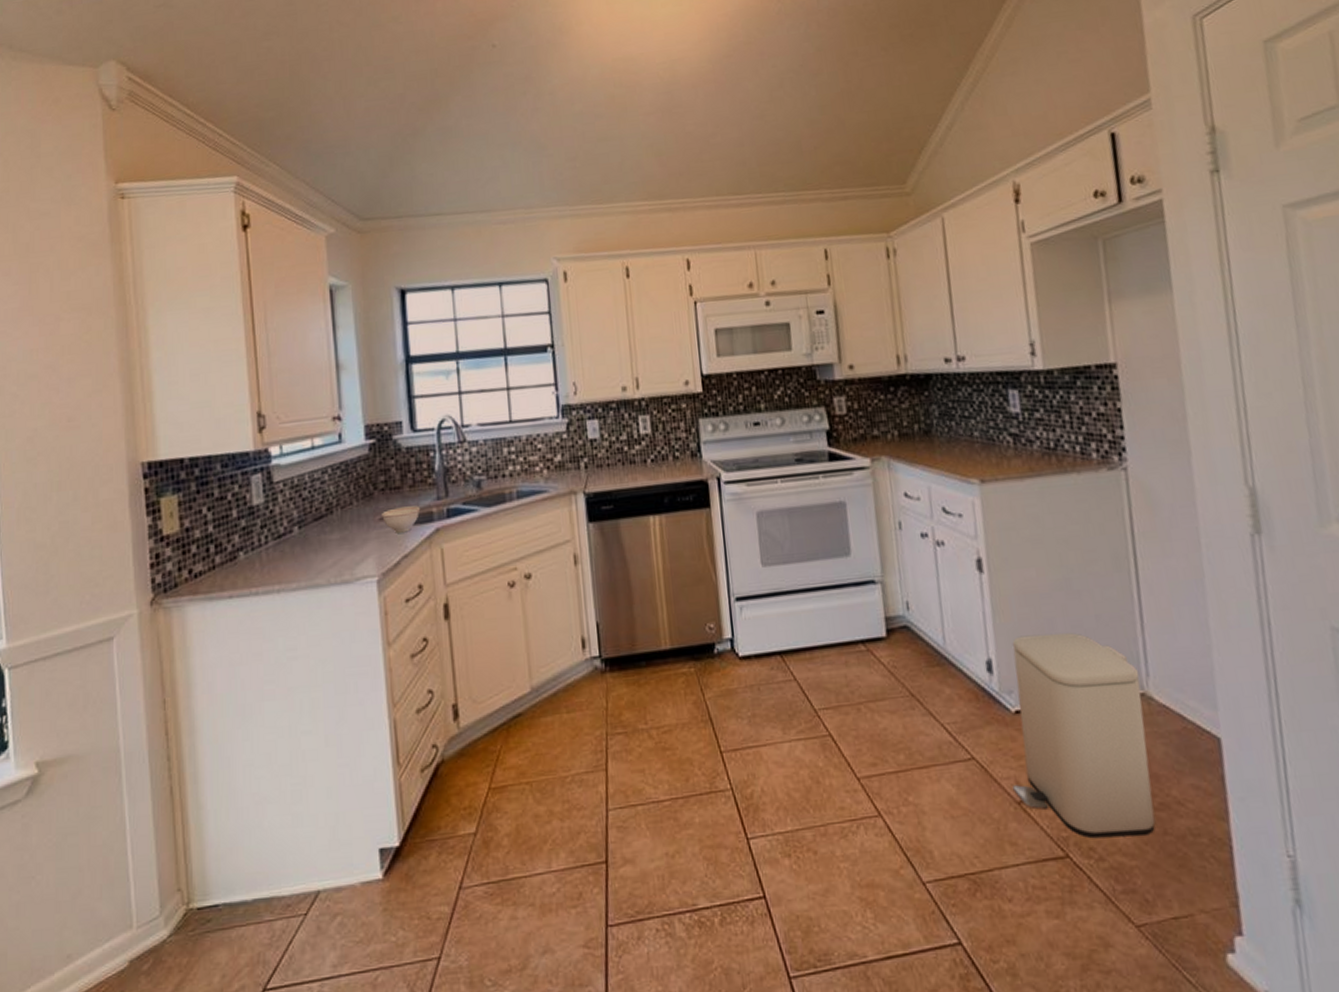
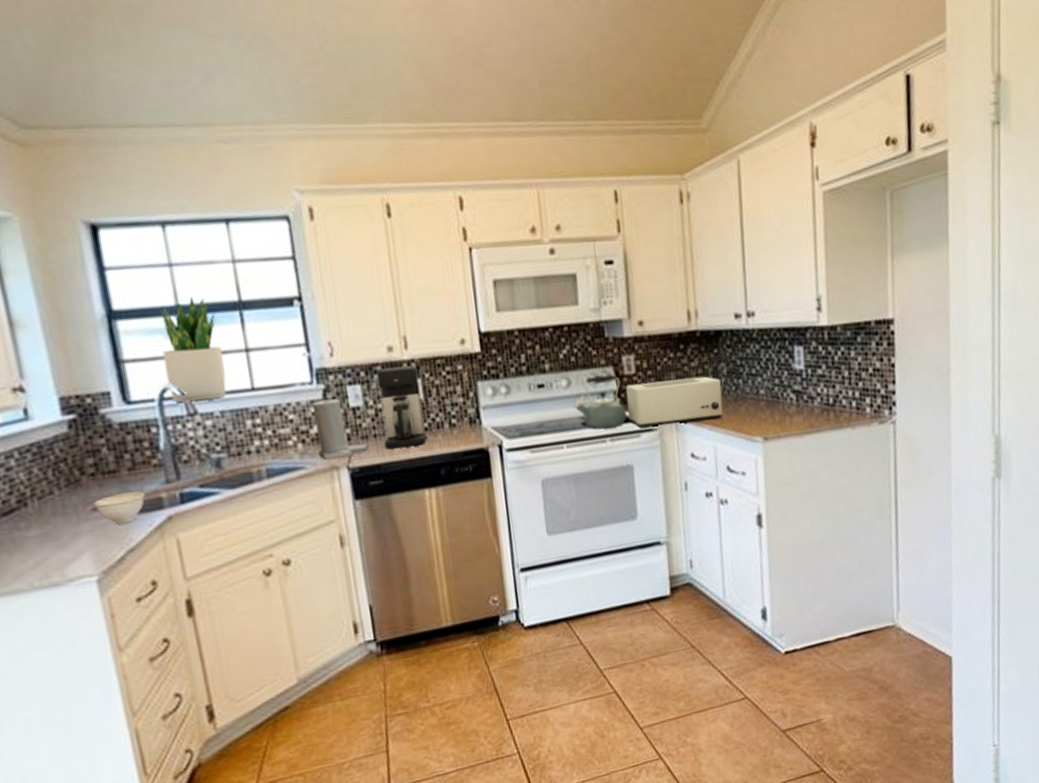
planter: none [444,345,490,432] -> present [160,297,227,403]
paper towel: none [557,431,603,485] -> present [312,398,369,460]
coffee maker: none [612,403,653,478] -> present [376,365,427,450]
kettle: none [787,414,840,466] -> present [573,374,628,430]
toaster: none [837,417,937,467] -> present [626,376,724,429]
pedal bin: present [1012,632,1156,839] -> none [779,577,895,753]

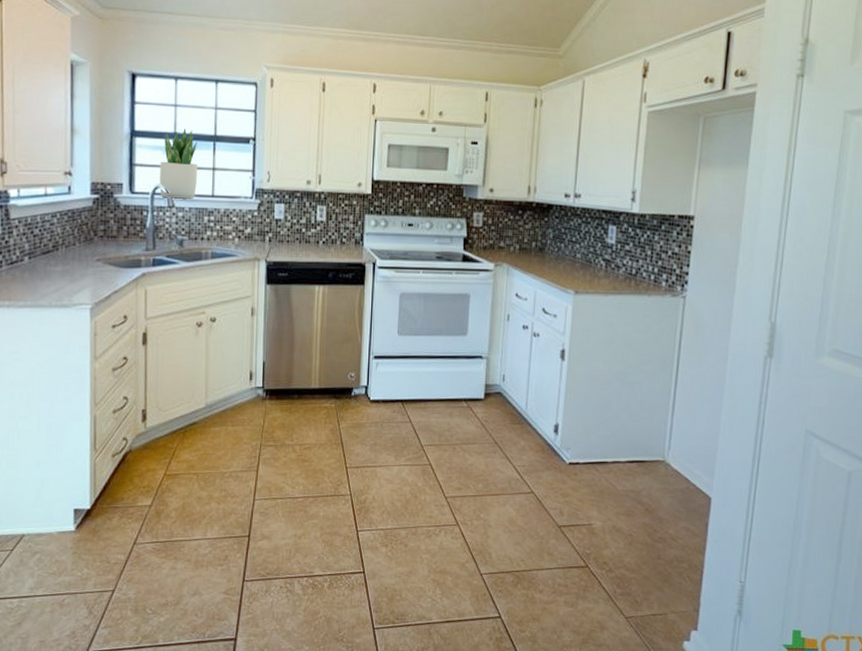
bowl: present [93,491,146,525] -> none [98,252,132,273]
paper towel: present [312,398,369,460] -> none [248,211,283,253]
coffee maker: present [376,365,427,450] -> none [293,196,325,253]
kettle: present [573,374,628,430] -> none [431,223,472,264]
toaster: present [626,376,724,429] -> none [471,235,548,271]

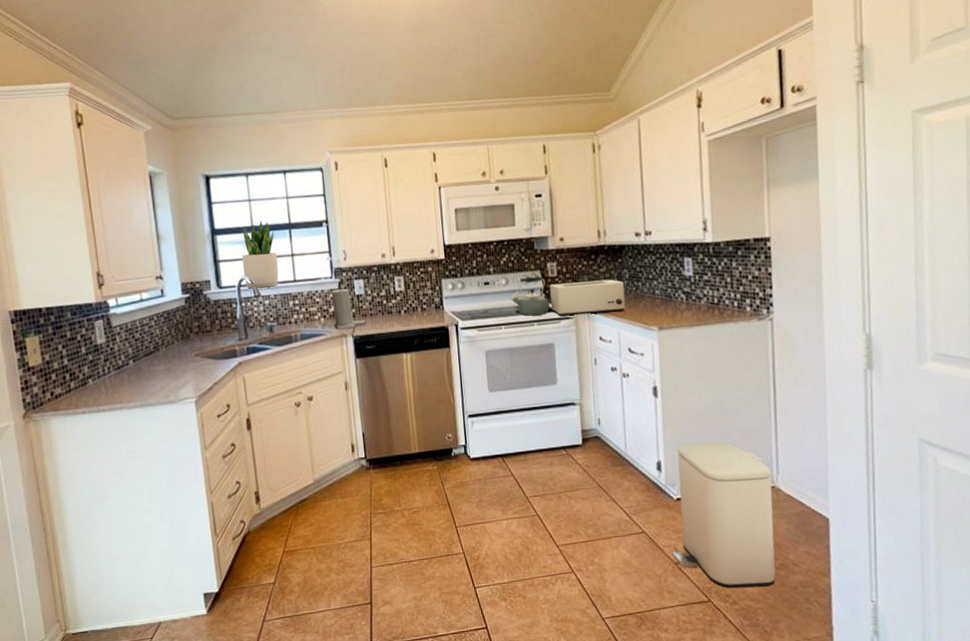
paper towel: none [248,211,283,253] -> present [331,288,367,330]
kettle: none [431,223,472,264] -> present [510,276,551,316]
toaster: none [471,235,548,271] -> present [550,279,626,317]
pedal bin: none [557,410,664,558] -> present [672,441,776,589]

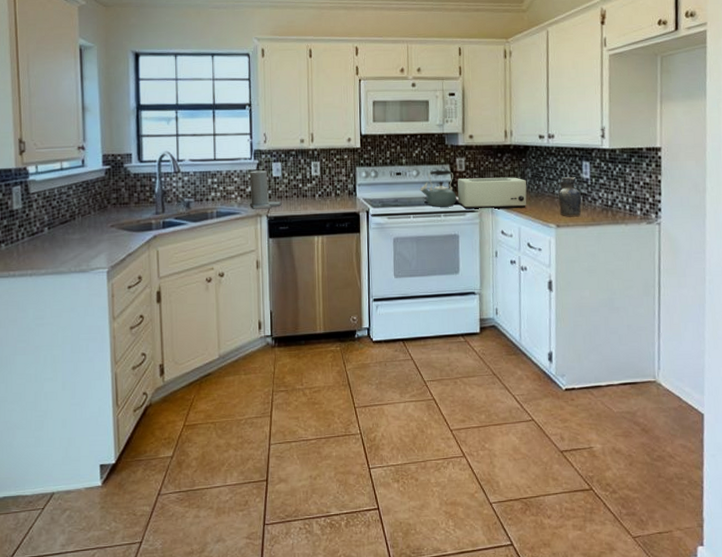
planter: present [242,221,279,289] -> none [165,100,199,165]
ceramic jug: none [659,274,685,318] -> present [558,176,582,217]
pedal bin: present [672,441,776,589] -> none [558,336,654,478]

